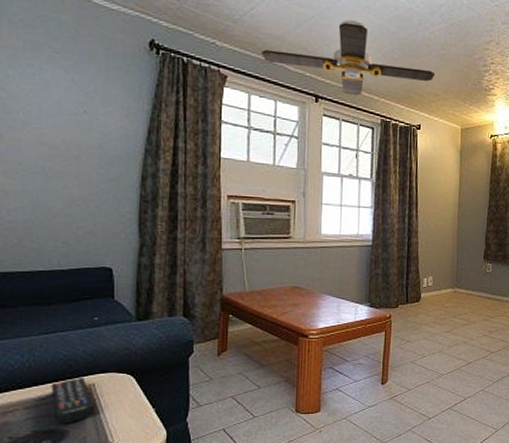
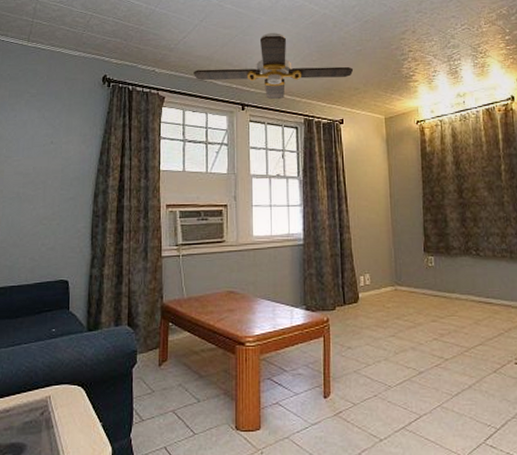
remote control: present [51,377,95,423] -> none [14,388,50,437]

